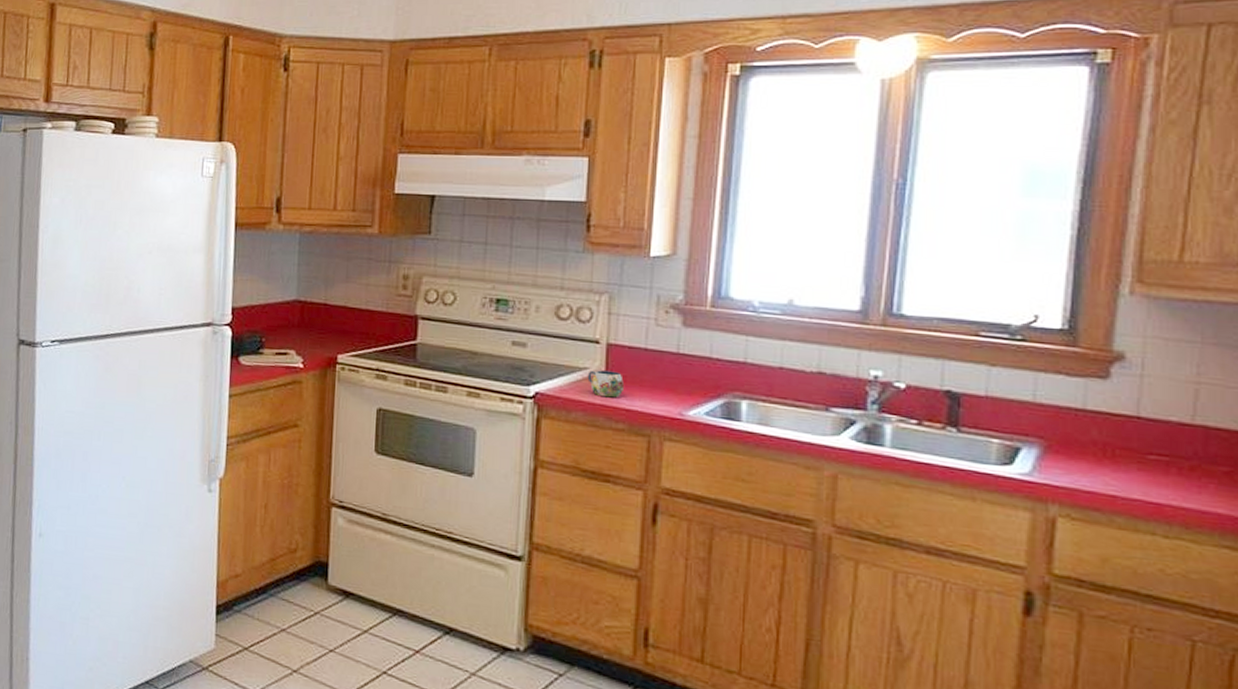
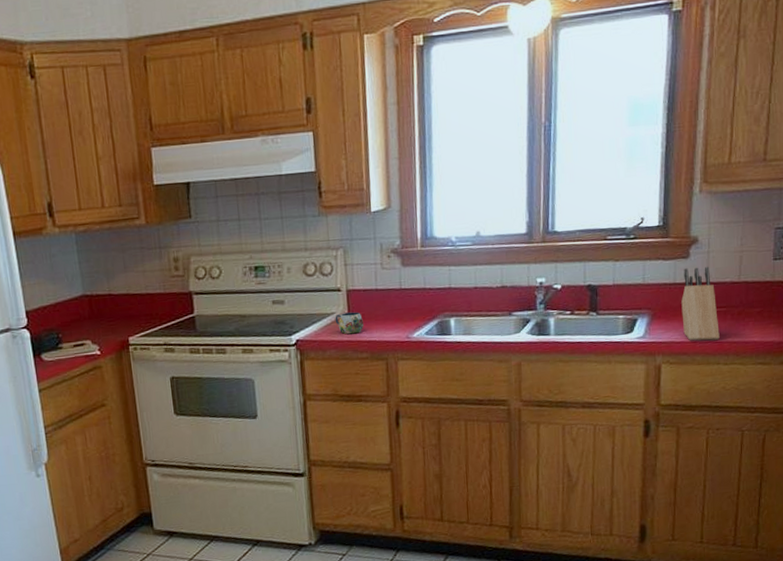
knife block: none [1094,392,1157,500] -> present [681,266,720,341]

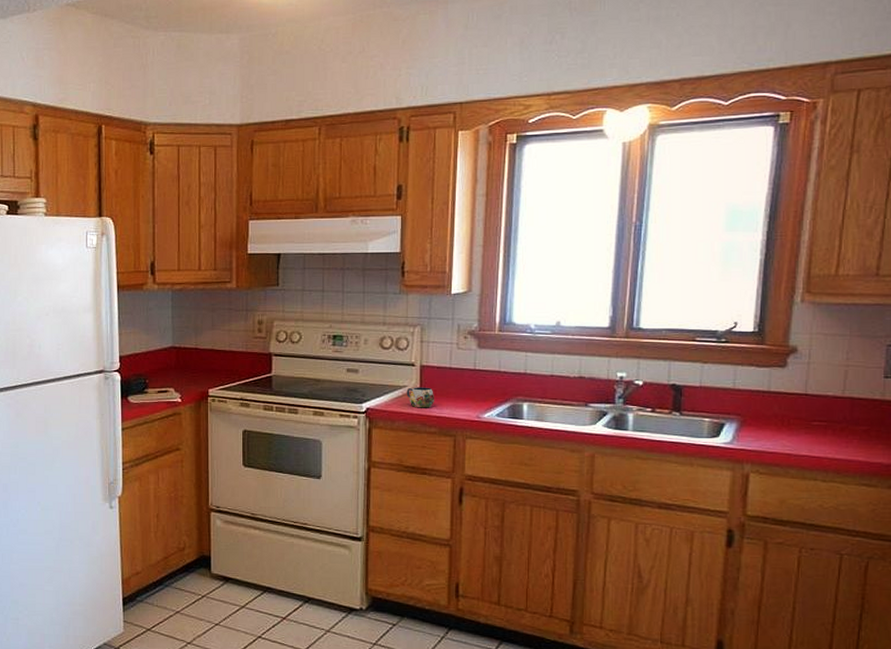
knife block: present [681,266,720,341] -> none [775,377,818,454]

